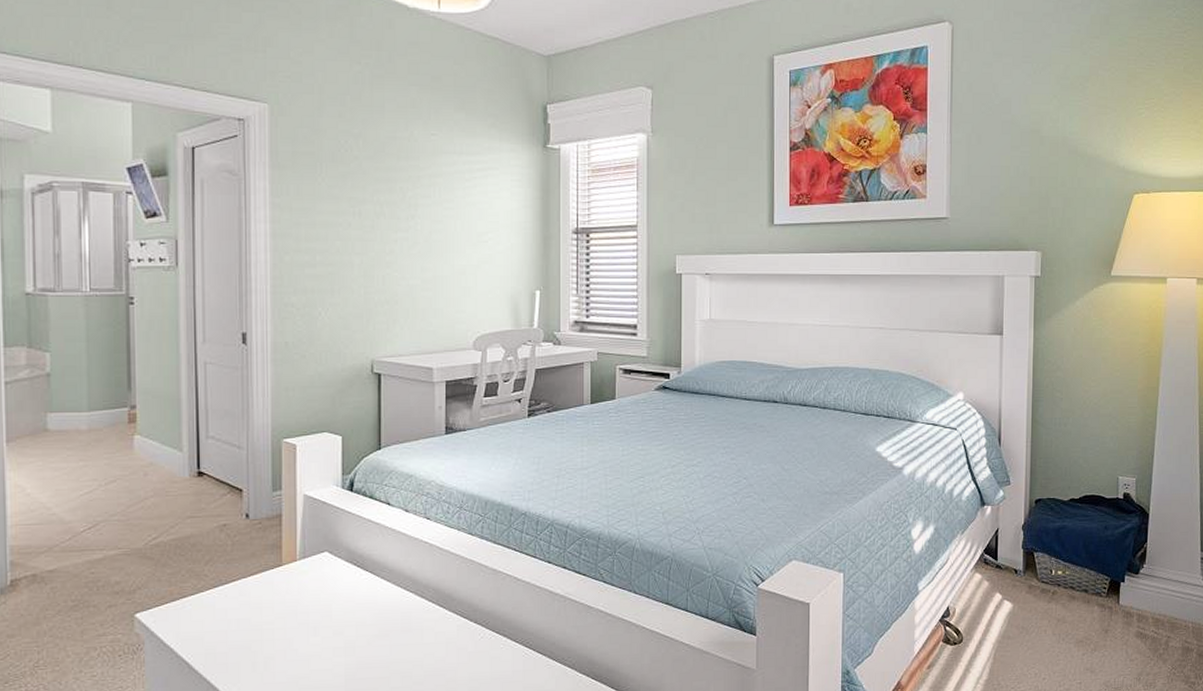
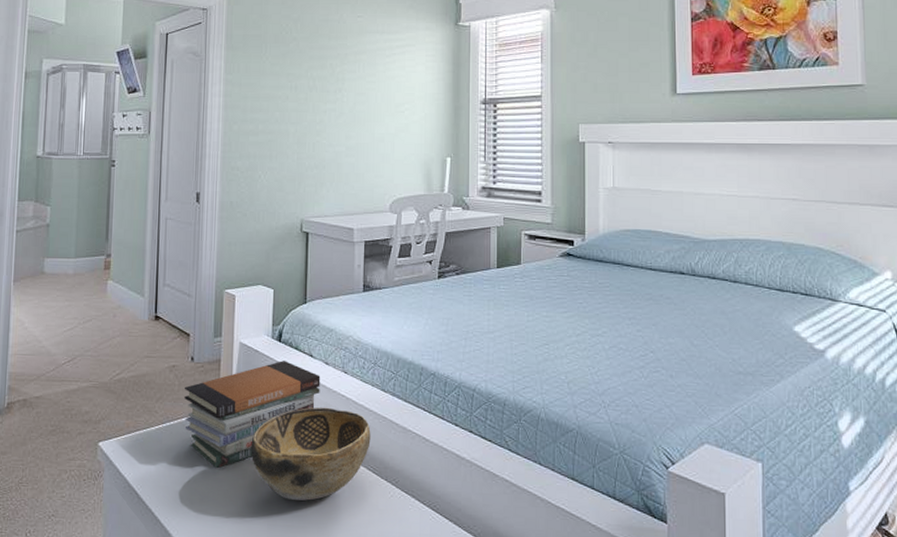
book stack: none [240,511,400,629] -> present [184,360,321,469]
decorative bowl: none [322,555,458,652] -> present [251,407,371,501]

